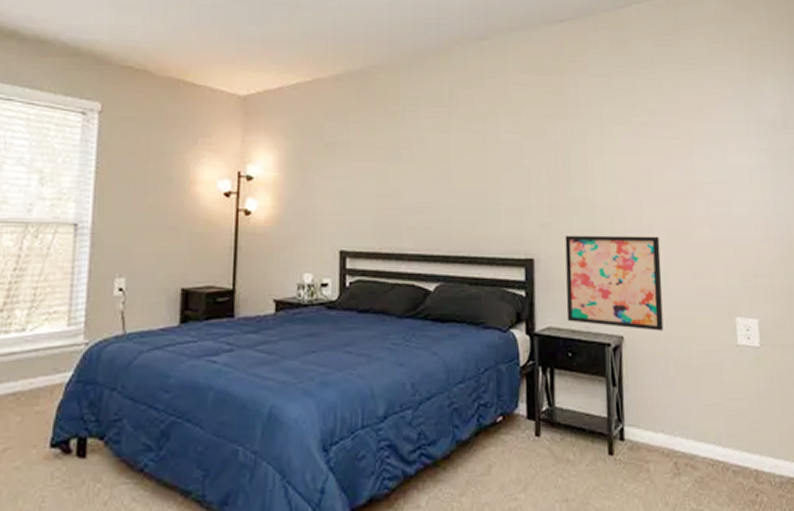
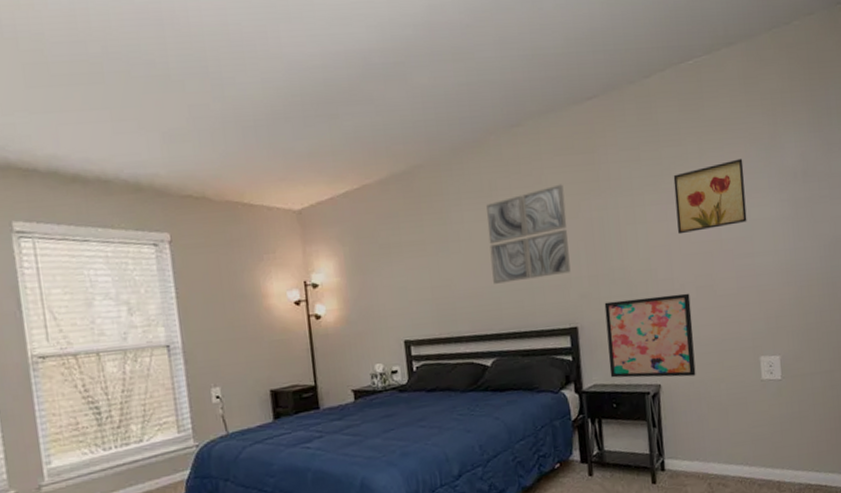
wall art: none [444,103,530,201] -> present [486,184,571,284]
wall art: none [645,100,724,172] -> present [673,158,747,235]

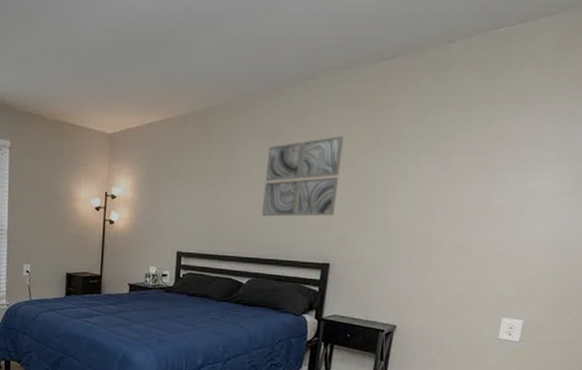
wall art: present [604,293,696,378] -> none [350,246,445,324]
wall art: present [673,158,747,235] -> none [447,130,534,195]

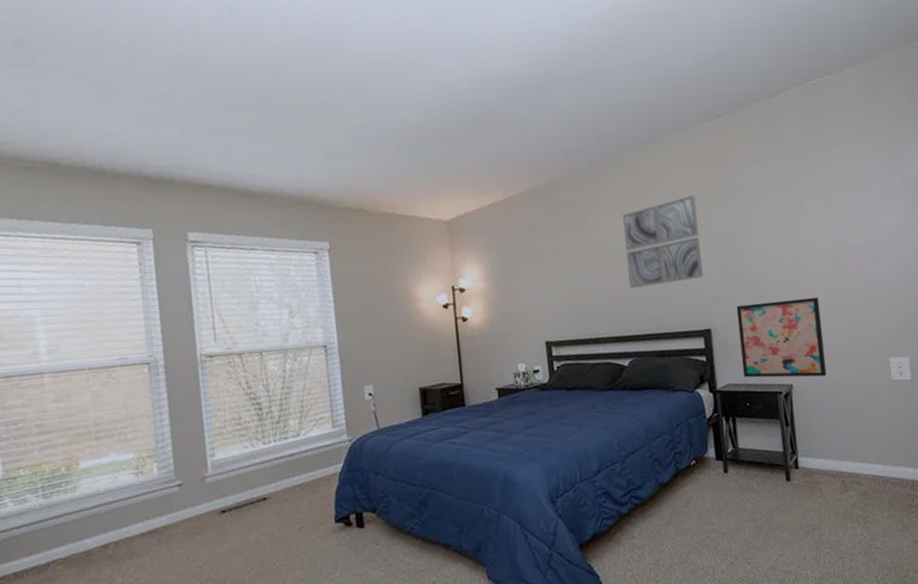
wall art: none [350,246,445,324] -> present [736,296,827,378]

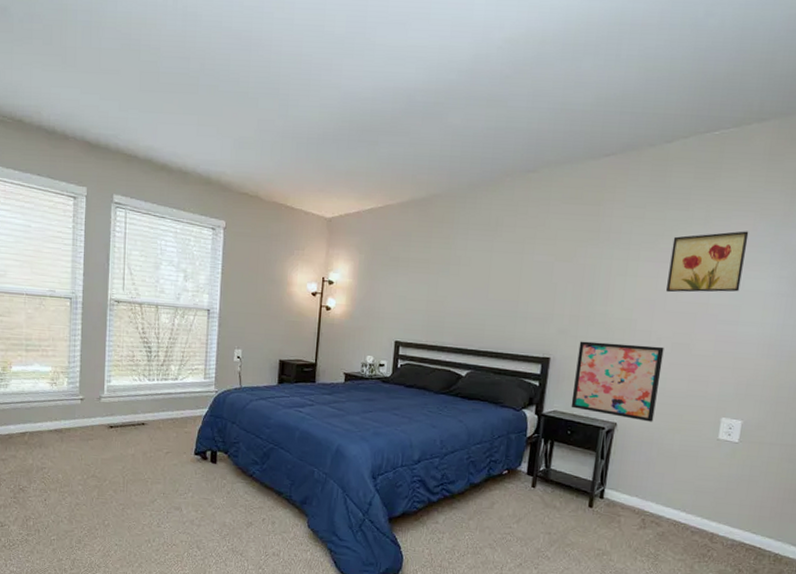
wall art: present [622,195,704,288] -> none [482,229,565,310]
wall art: none [800,170,873,242] -> present [666,231,749,293]

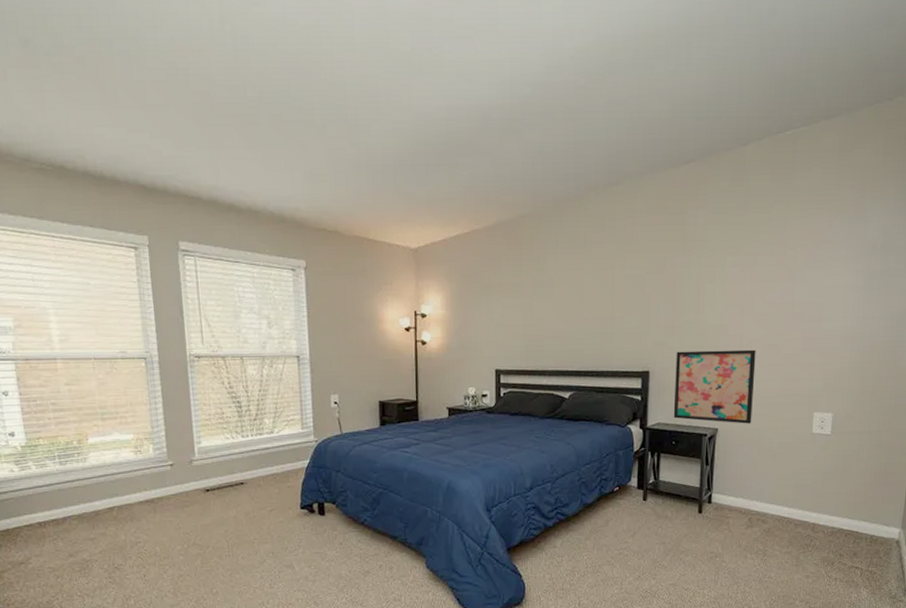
wall art: present [666,231,749,293] -> none [754,228,826,295]

